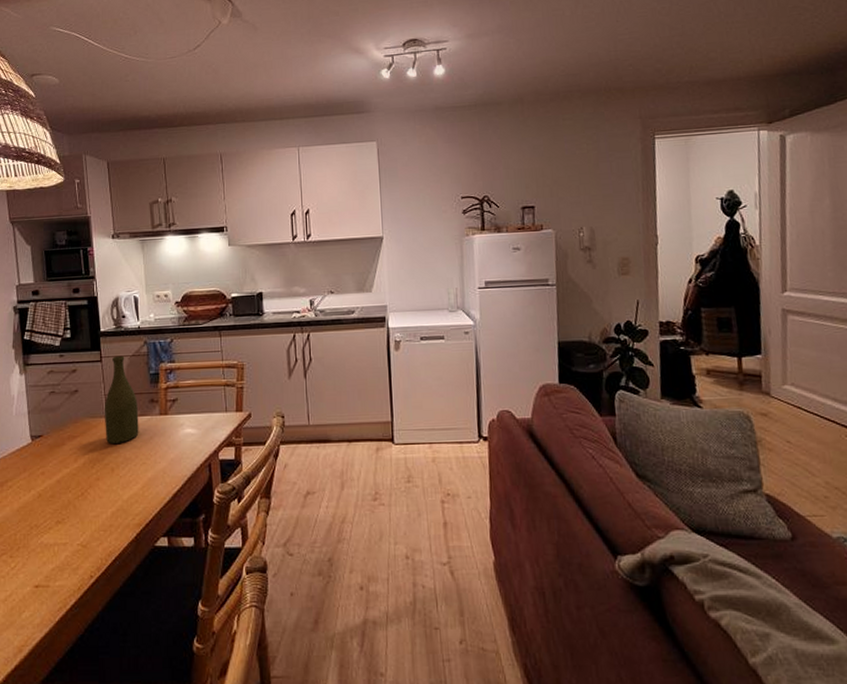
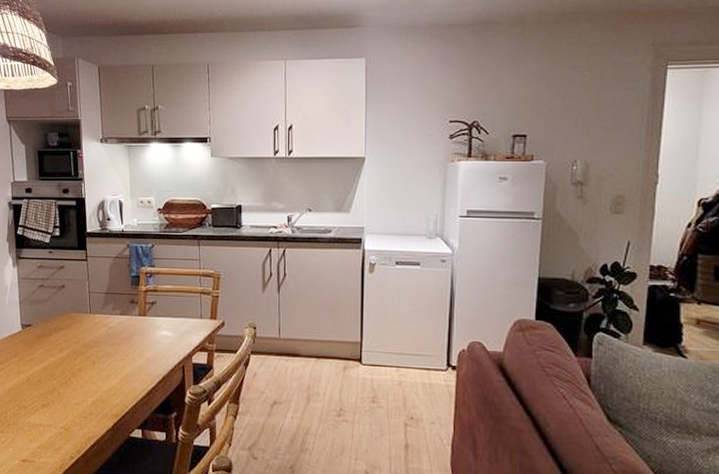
bottle: present [104,355,139,444] -> none [87,256,120,339]

